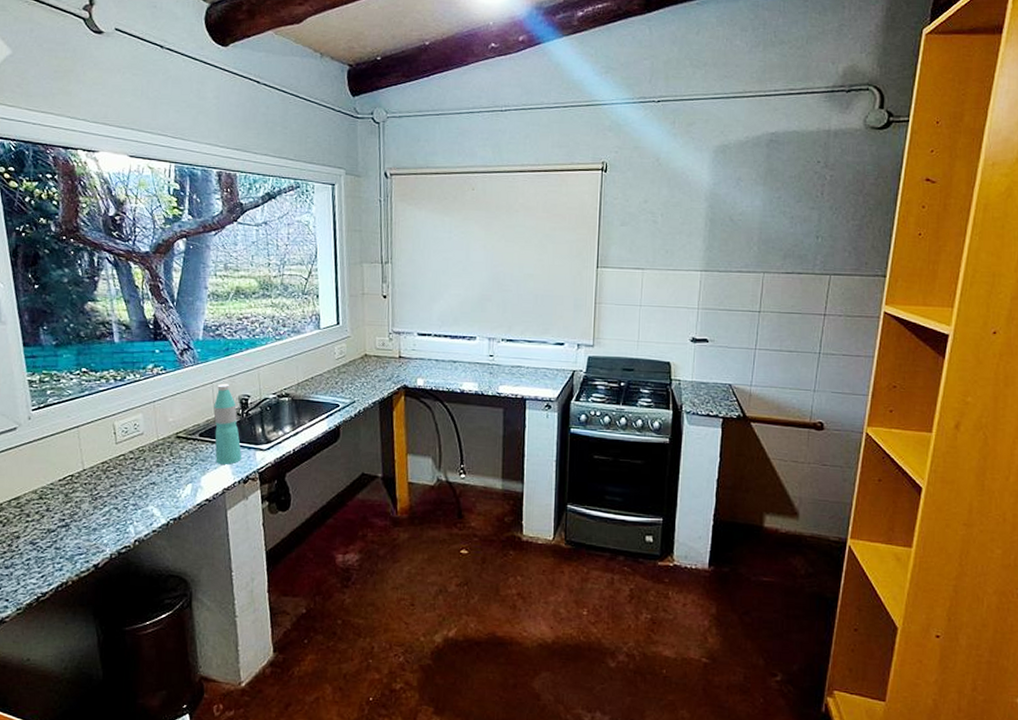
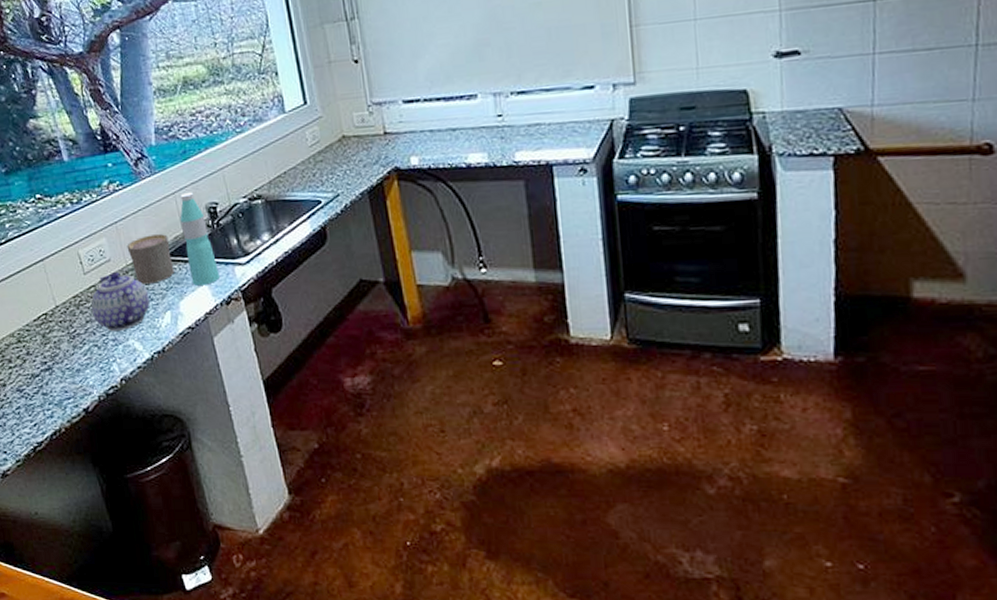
teapot: none [117,444,174,498] -> present [91,271,150,332]
cup: none [161,416,201,458] -> present [127,234,174,284]

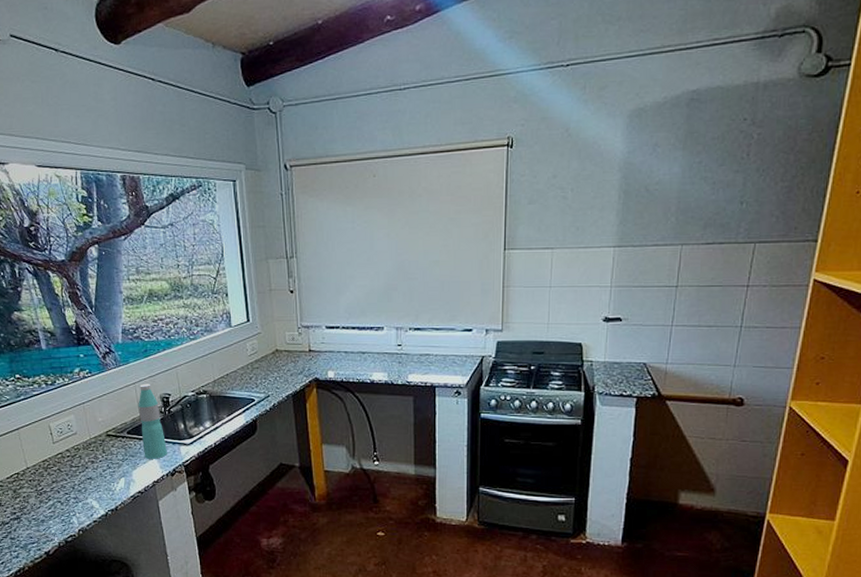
teapot: present [91,271,150,332] -> none [57,443,108,492]
cup: present [127,234,174,284] -> none [91,416,130,455]

